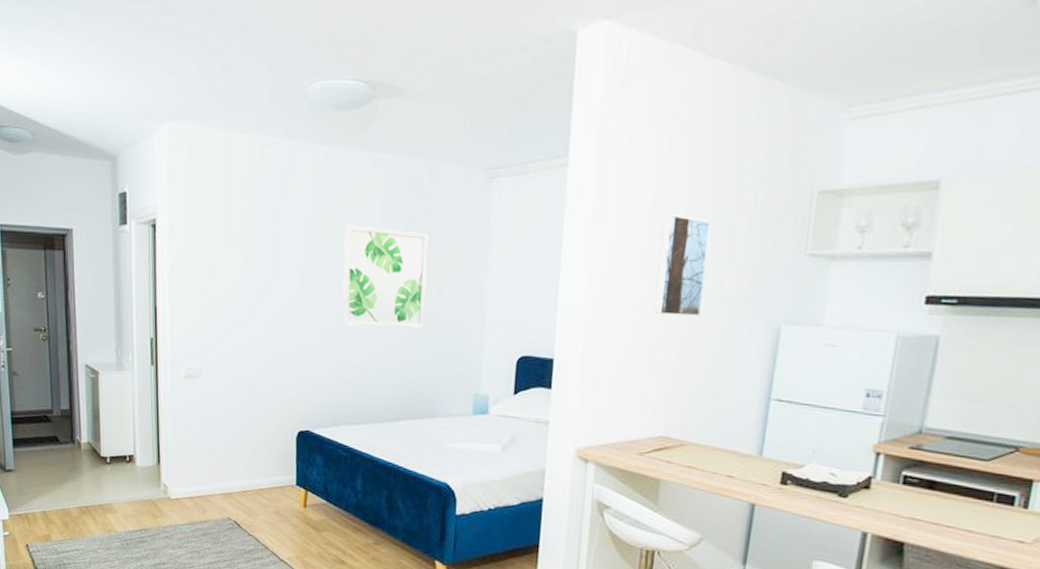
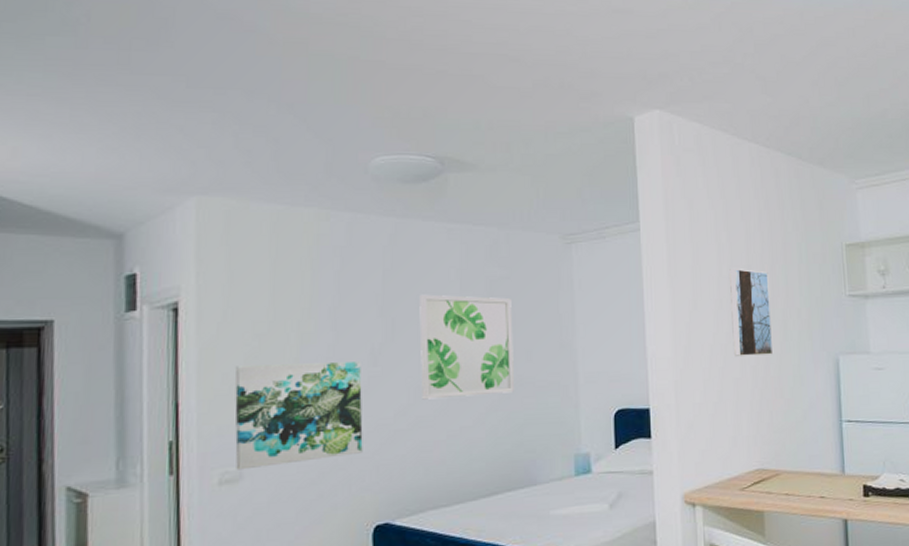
wall art: none [196,279,293,369] -> present [234,362,363,470]

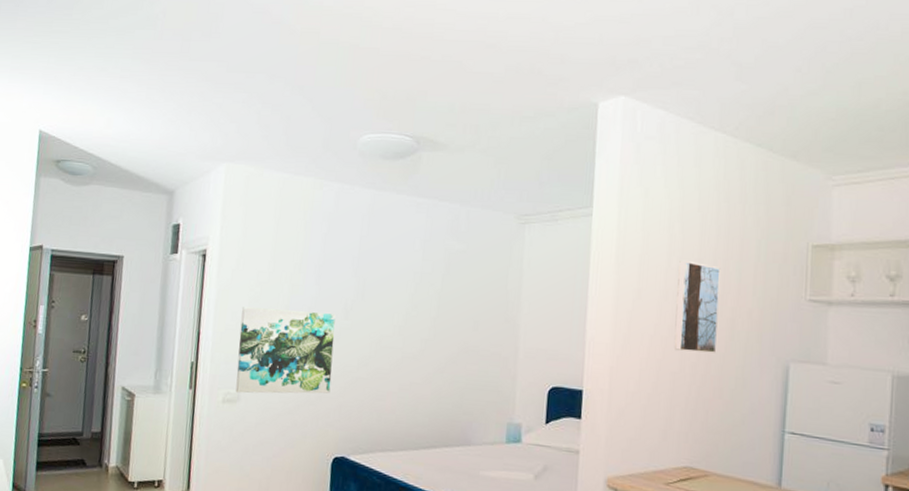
wall art: present [419,294,515,400] -> none [381,260,466,358]

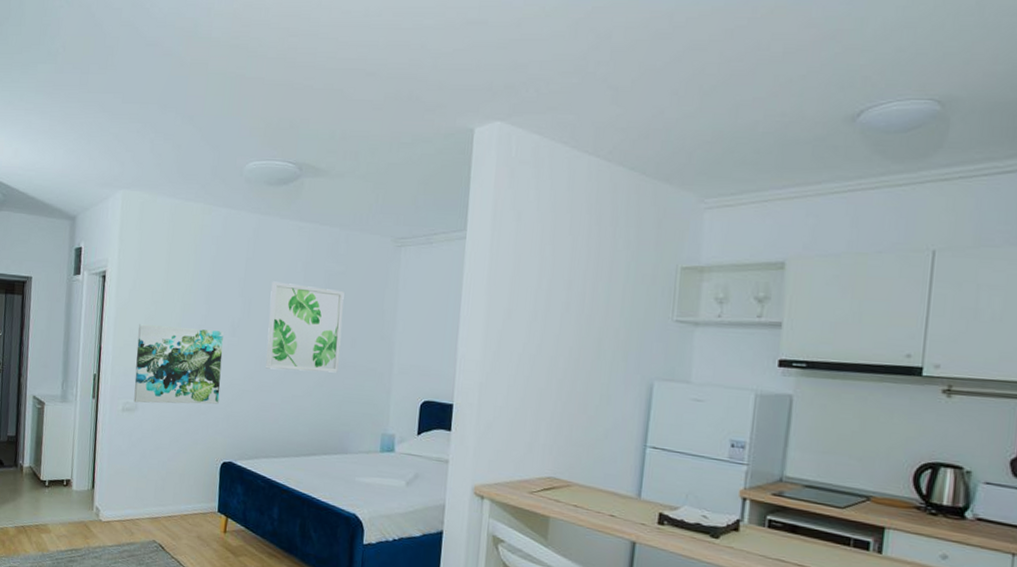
wall art: none [381,260,466,358] -> present [265,281,345,373]
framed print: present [674,261,721,353] -> none [541,282,590,371]

